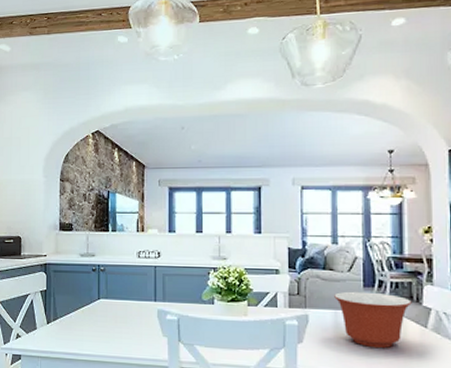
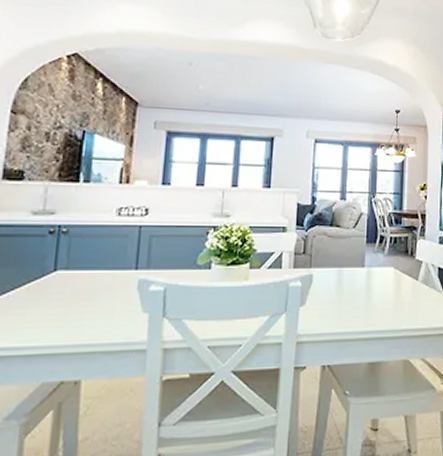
mixing bowl: present [334,291,412,348] -> none [339,248,407,303]

